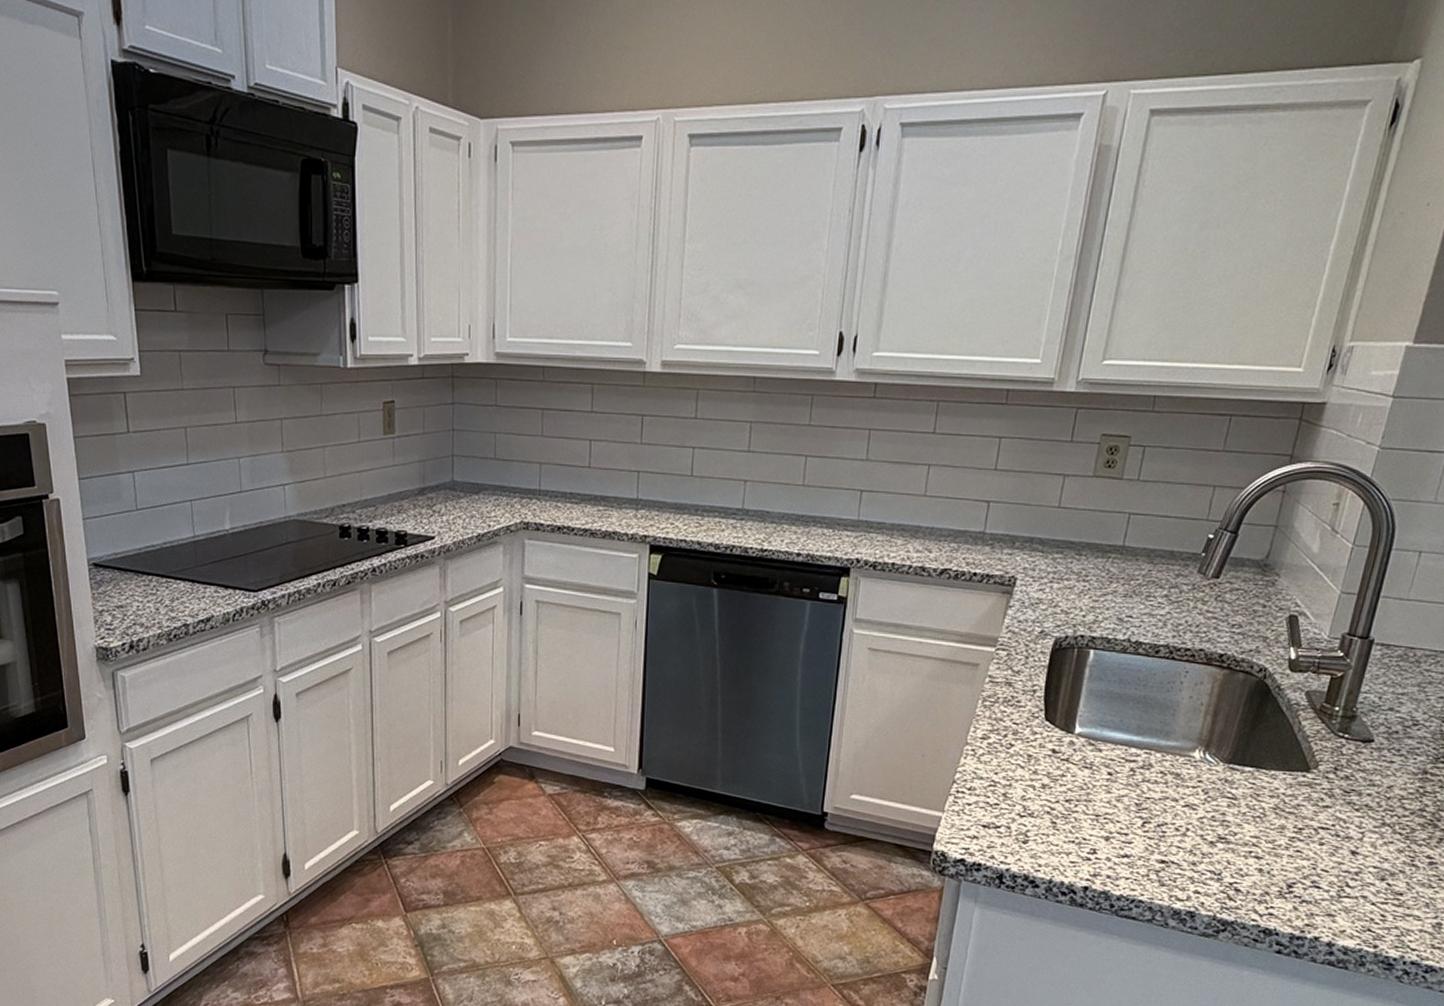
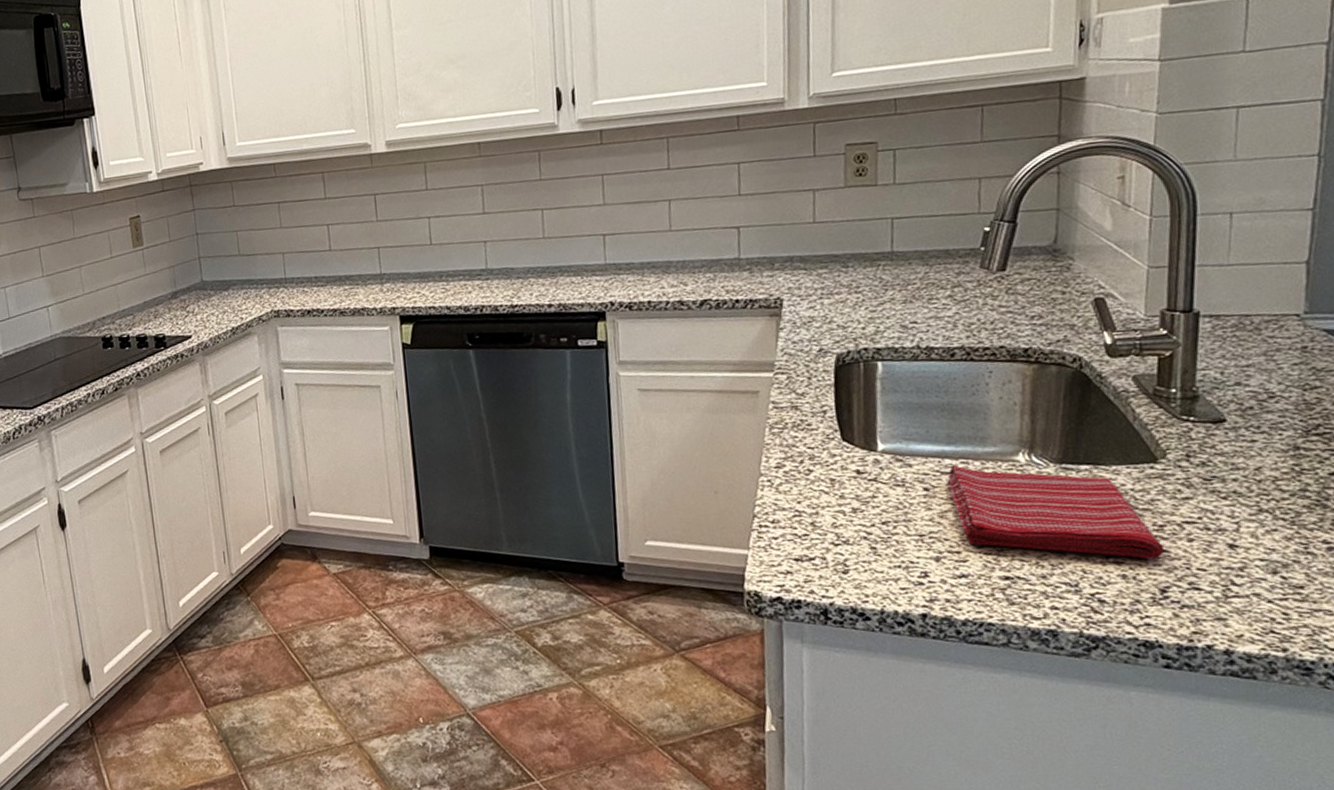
dish towel: none [1130,755,1298,857] -> present [948,466,1164,559]

